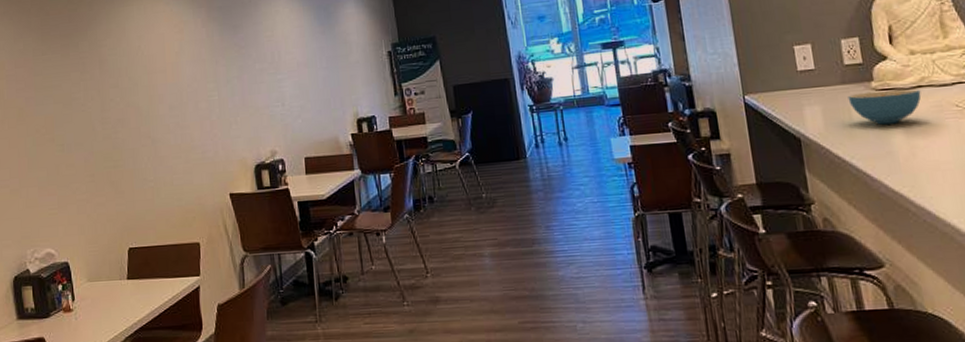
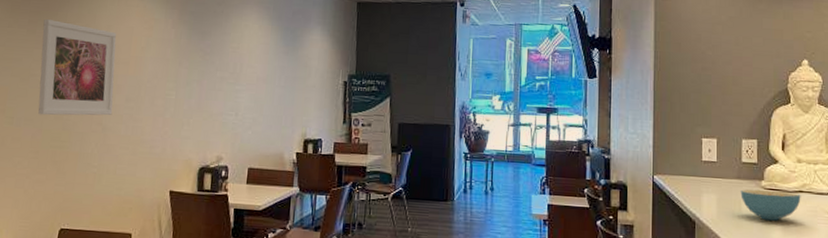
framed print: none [75,40,159,138] -> present [38,19,117,116]

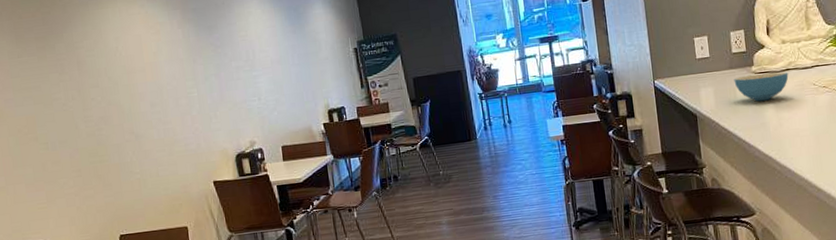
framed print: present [38,19,117,116] -> none [51,42,141,136]

